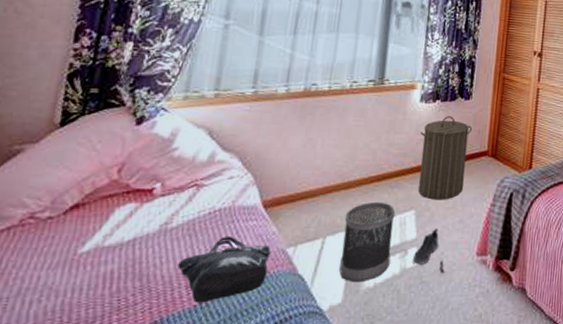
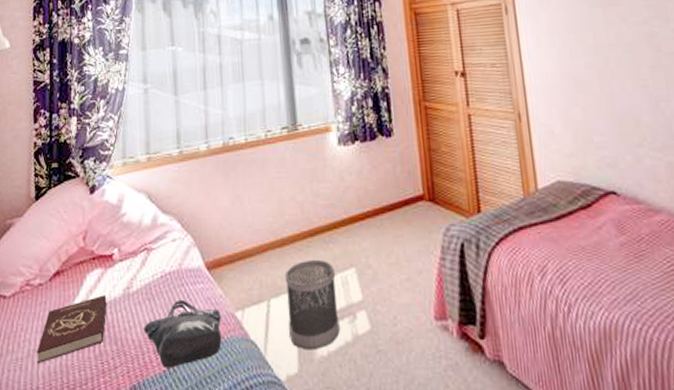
book: none [29,230,138,302] -> present [37,295,107,363]
shoe: present [412,228,445,273] -> none [363,288,402,340]
laundry hamper: present [418,116,472,200] -> none [344,158,404,255]

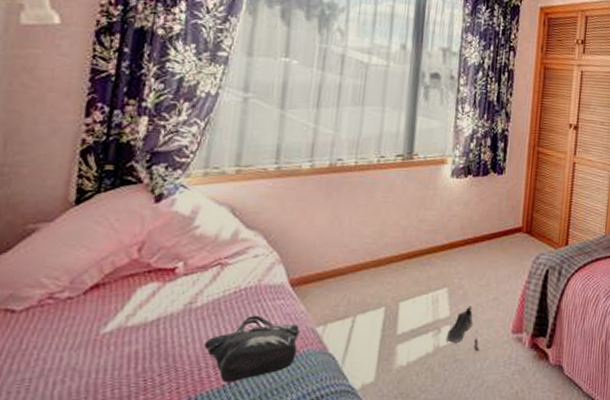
book: present [37,295,107,363] -> none [53,310,161,383]
wastebasket: present [284,259,340,350] -> none [371,279,428,361]
shoe: none [363,288,402,340] -> present [446,306,479,351]

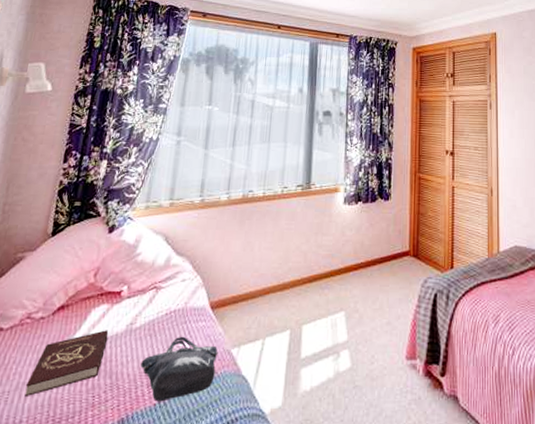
book: none [53,310,161,383] -> present [25,330,109,396]
shoe: present [446,306,479,351] -> none [345,330,376,377]

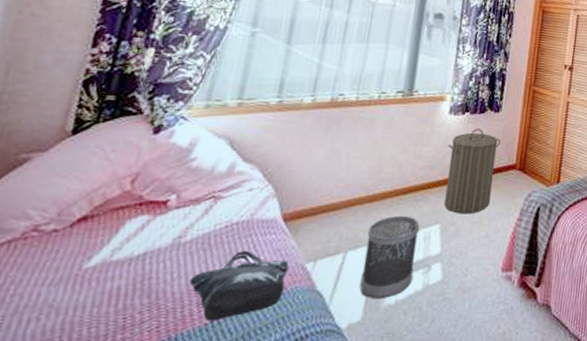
book: present [25,330,109,396] -> none [27,244,149,321]
wastebasket: none [278,303,327,385] -> present [360,215,420,300]
laundry hamper: none [345,217,393,301] -> present [444,129,501,214]

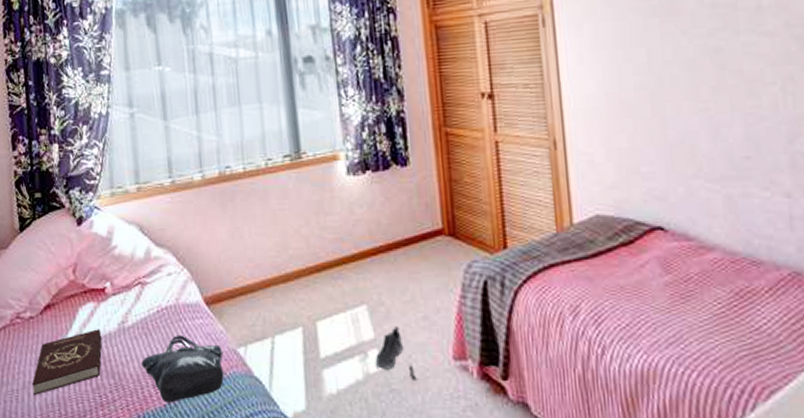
book: none [27,244,149,321] -> present [32,329,102,395]
wastebasket: present [360,215,420,300] -> none [289,296,350,388]
shoe: none [435,243,469,289] -> present [375,326,417,380]
laundry hamper: present [444,129,501,214] -> none [354,189,420,292]

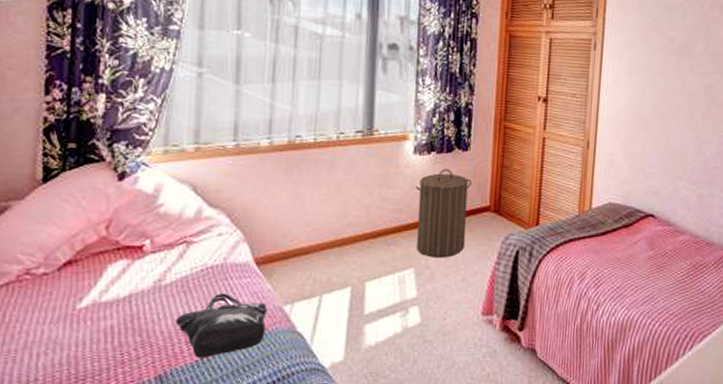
book: present [32,329,102,395] -> none [37,287,132,355]
laundry hamper: none [354,189,420,292] -> present [415,169,471,258]
shoe: present [375,326,417,380] -> none [414,287,449,332]

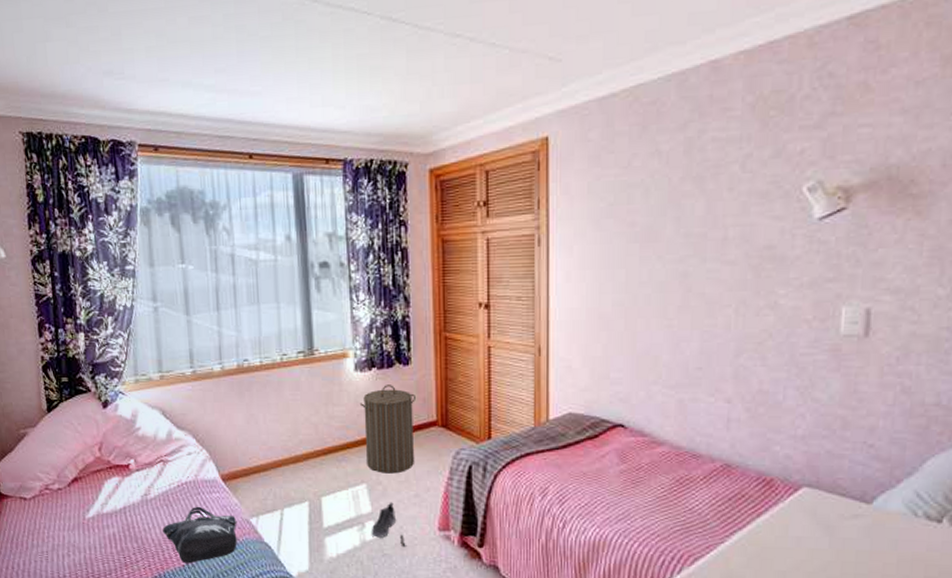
shoe: none [414,287,449,332] -> present [371,502,406,546]

